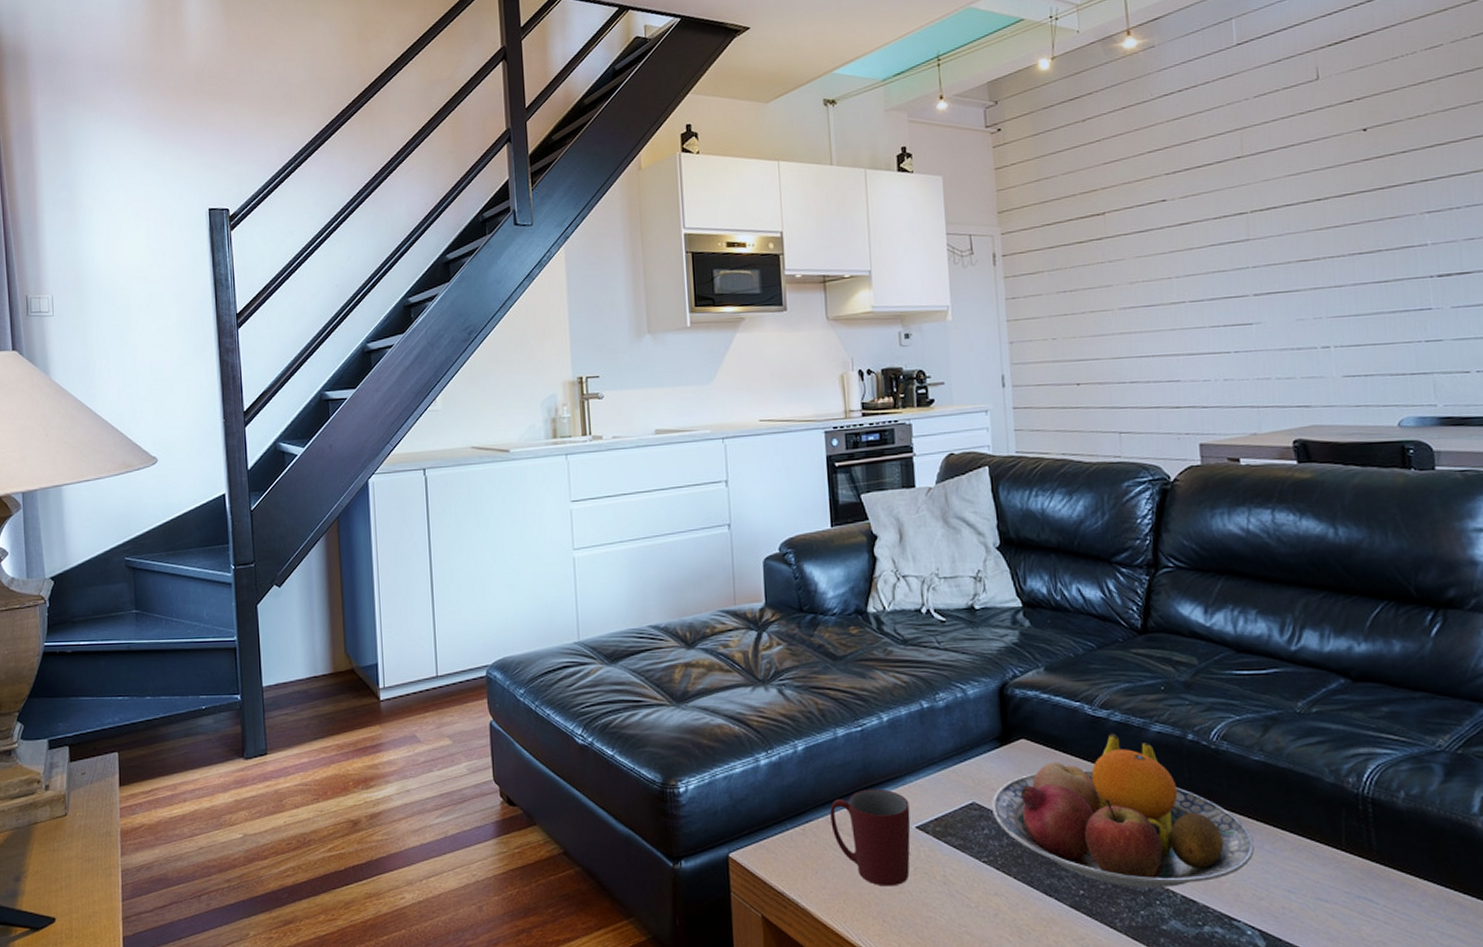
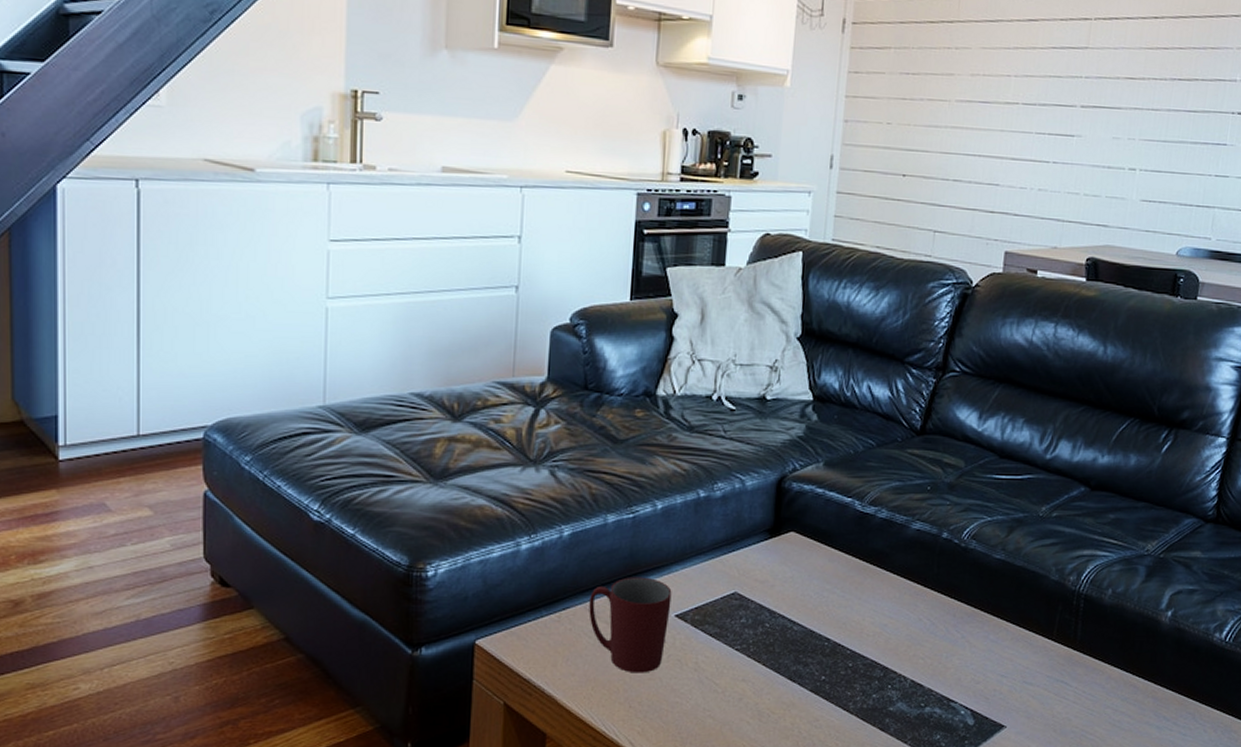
fruit bowl: present [992,733,1254,889] -> none [752,529,982,674]

